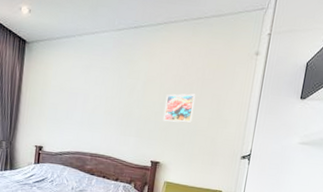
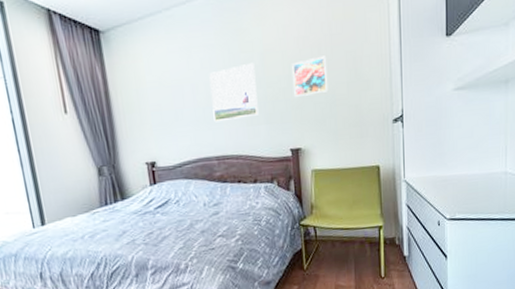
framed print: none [95,87,137,129] -> present [209,62,259,122]

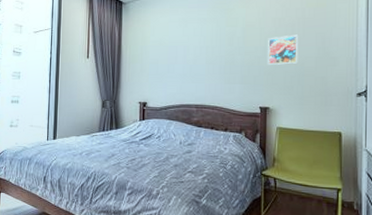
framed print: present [209,62,259,122] -> none [198,34,236,78]

